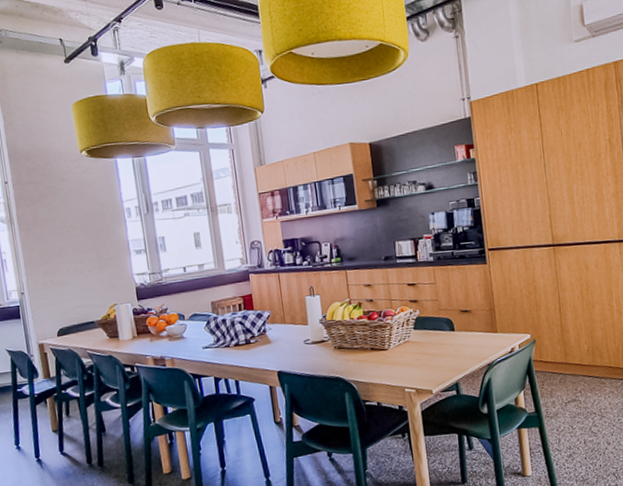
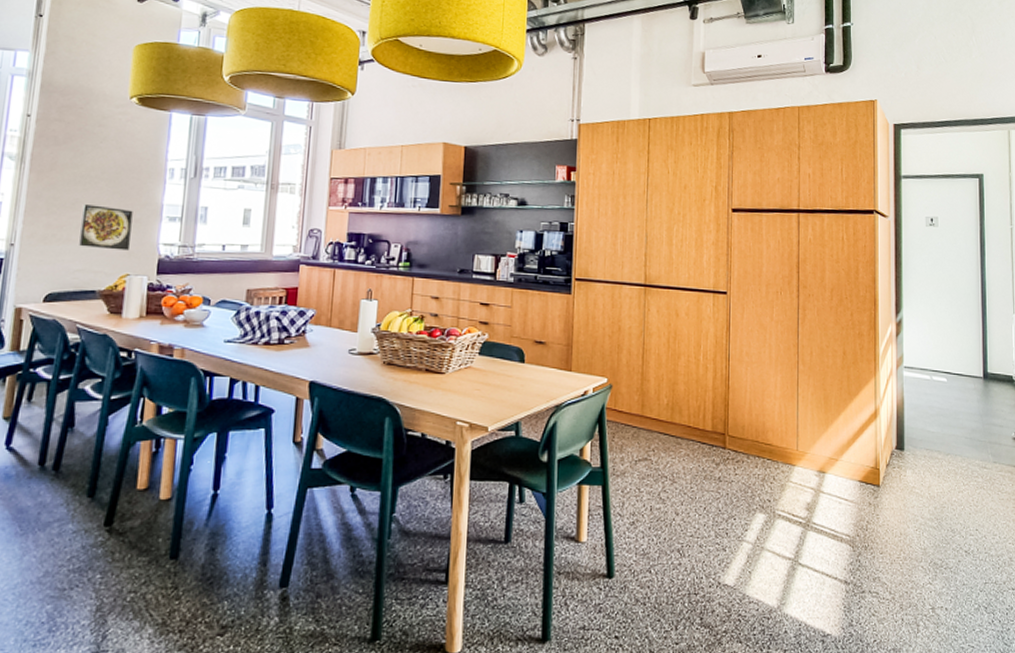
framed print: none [66,249,111,287] -> present [79,204,133,251]

